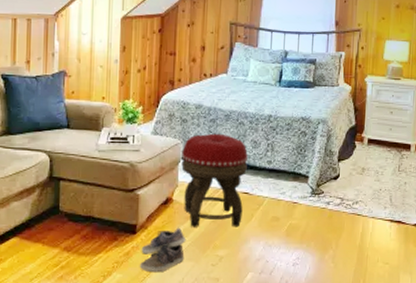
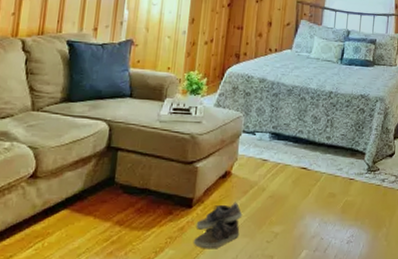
footstool: present [181,133,248,227] -> none [242,107,308,203]

